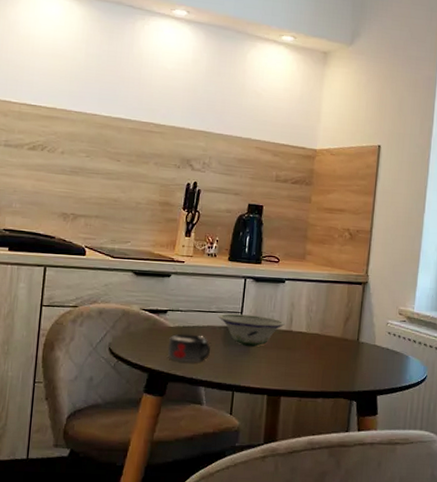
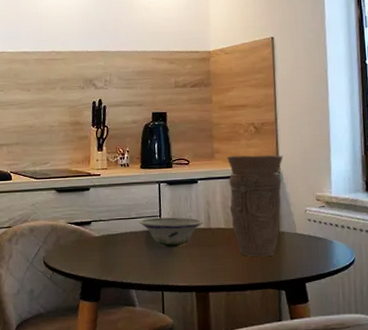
mug: present [168,333,211,363] -> none [96,241,137,268]
vase: none [313,259,373,366] -> present [227,155,283,257]

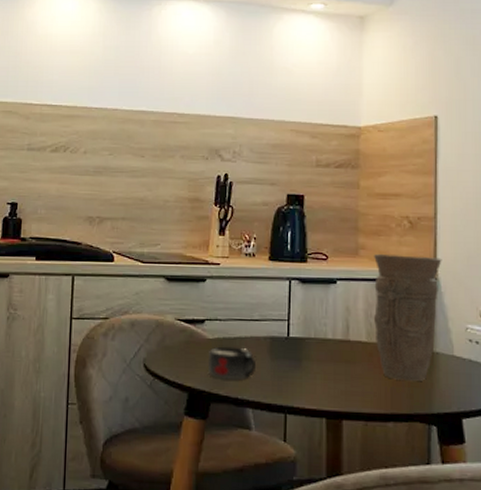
mug: none [96,241,137,268] -> present [209,346,257,381]
bowl: present [138,217,204,248] -> none [261,321,342,361]

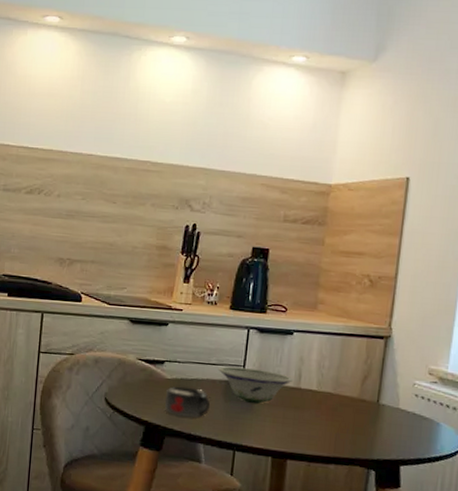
bowl: none [261,321,342,361] -> present [218,366,294,405]
vase: present [374,253,442,382] -> none [325,309,398,430]

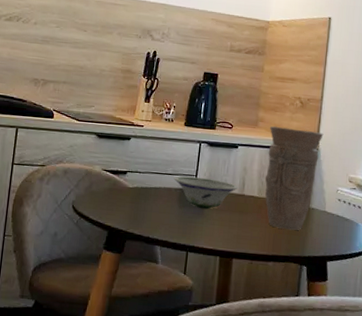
mug: present [165,386,211,418] -> none [126,194,167,223]
vase: none [325,309,398,430] -> present [265,126,324,231]

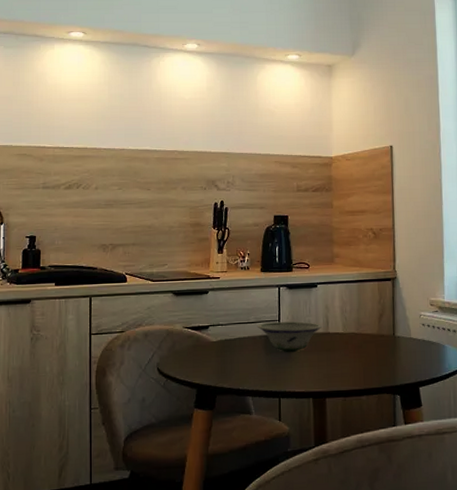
vase: present [265,126,324,231] -> none [346,260,400,362]

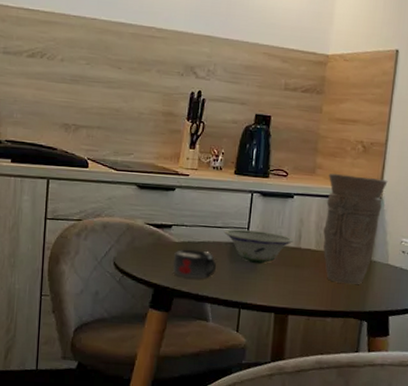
mug: none [213,346,254,374] -> present [173,249,217,279]
vase: none [346,260,400,362] -> present [323,173,388,285]

